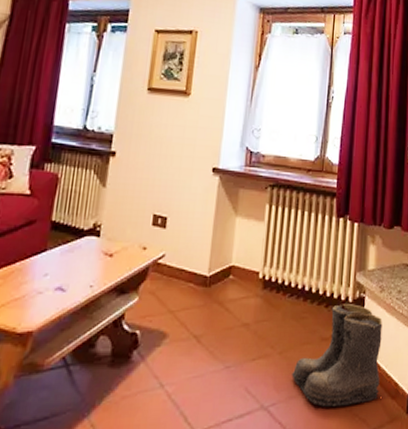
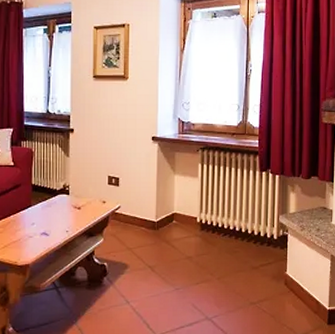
boots: present [291,304,383,408] -> none [229,240,304,319]

